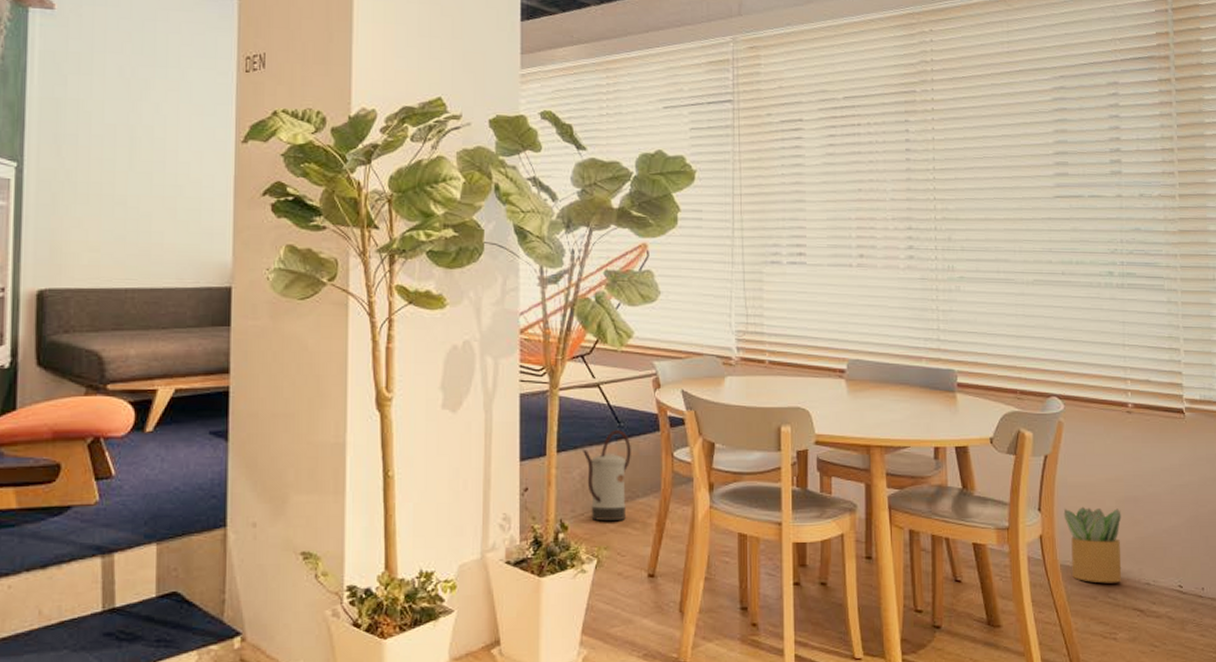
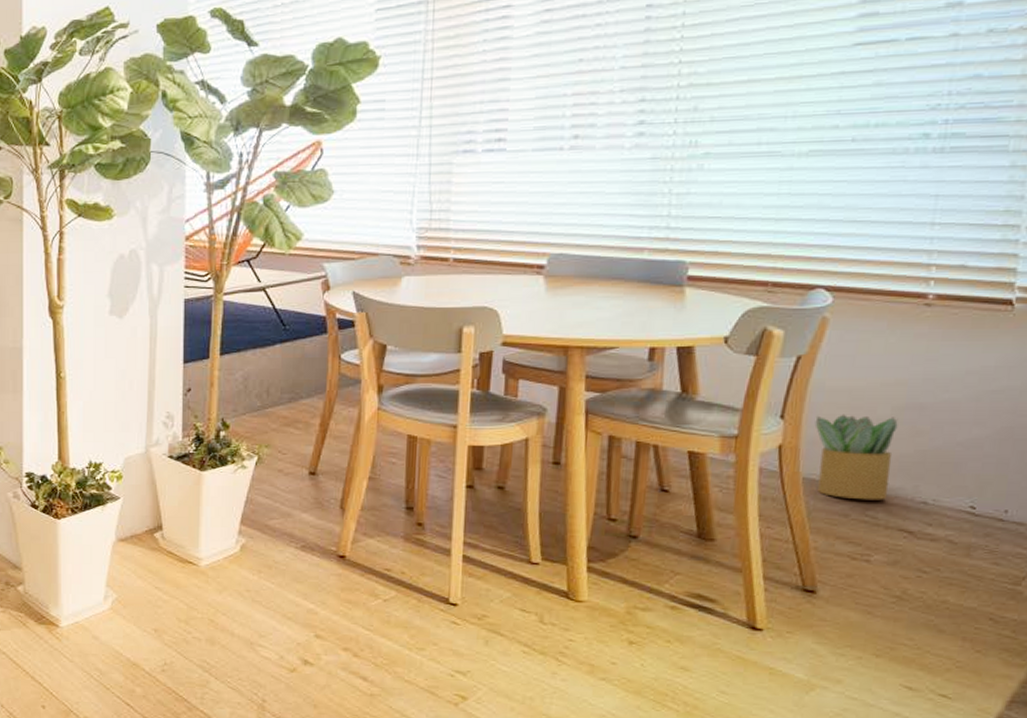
watering can: present [583,430,631,521] -> none [246,333,296,420]

